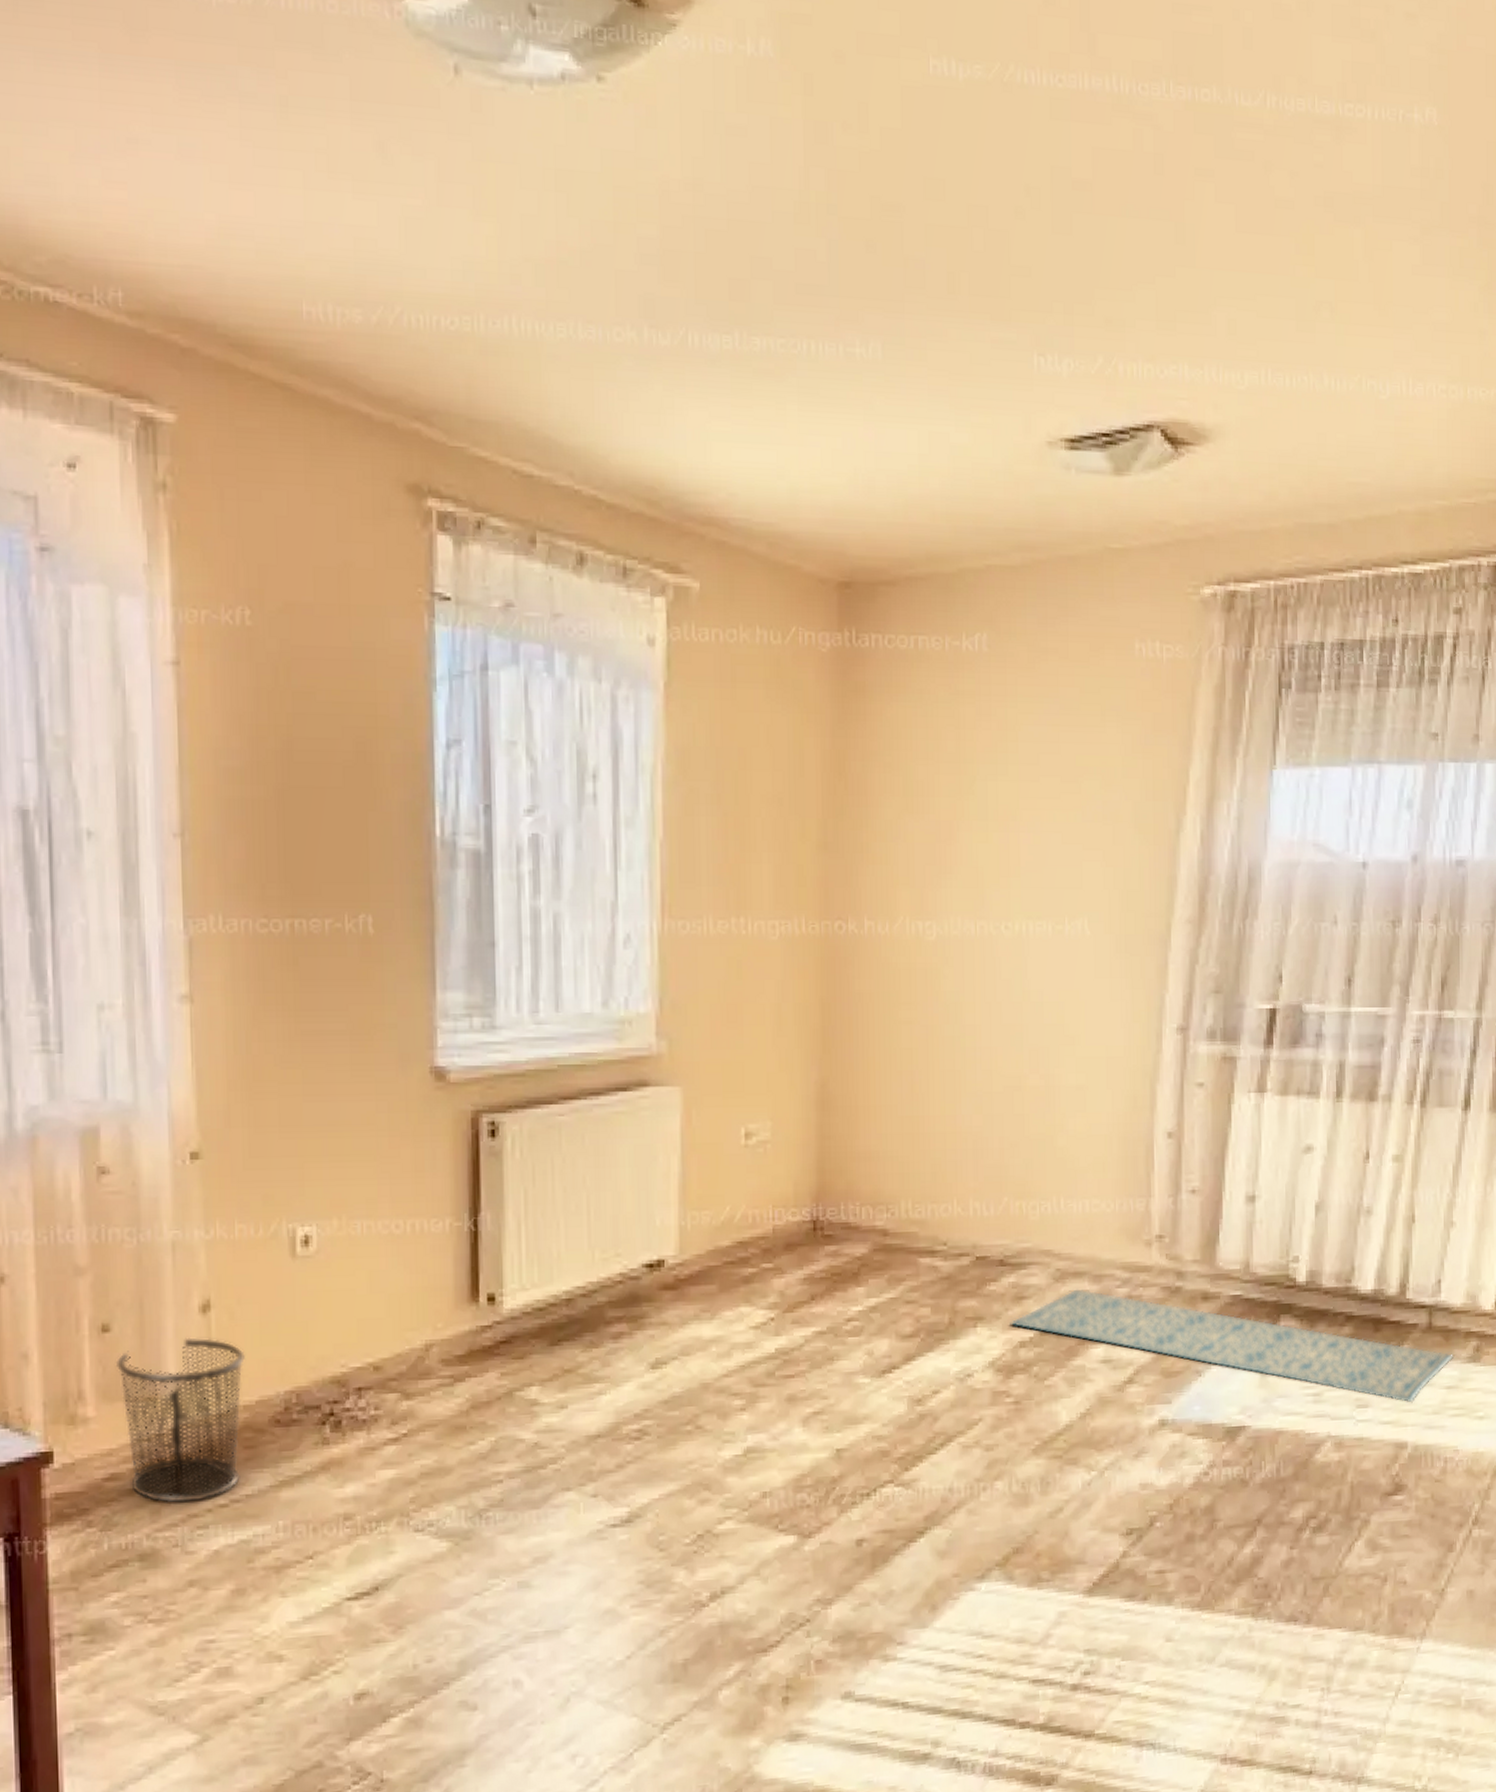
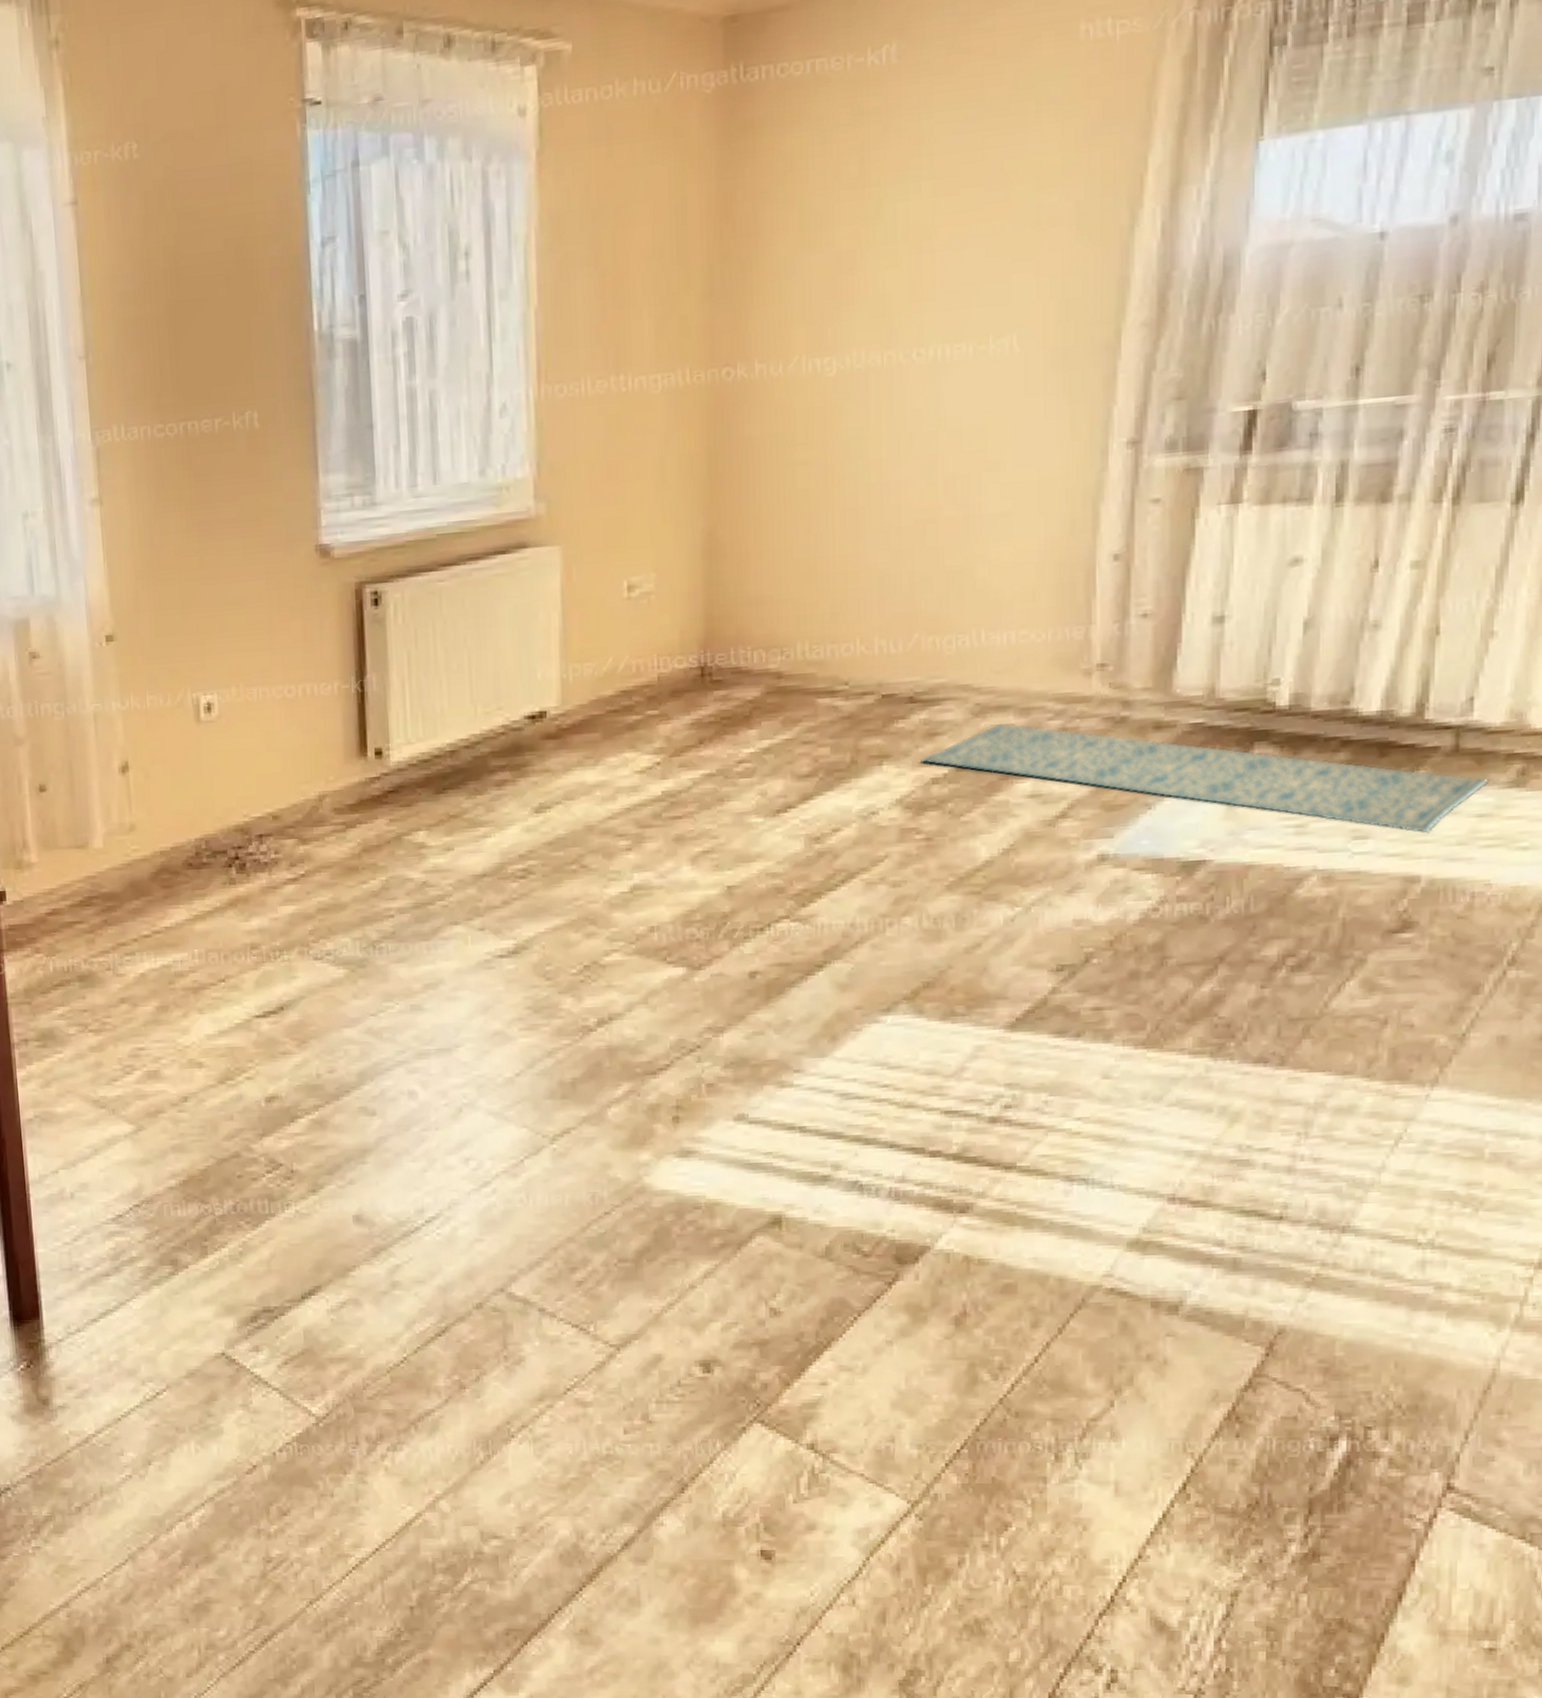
waste bin: present [115,1337,245,1503] -> none [51,794,160,934]

